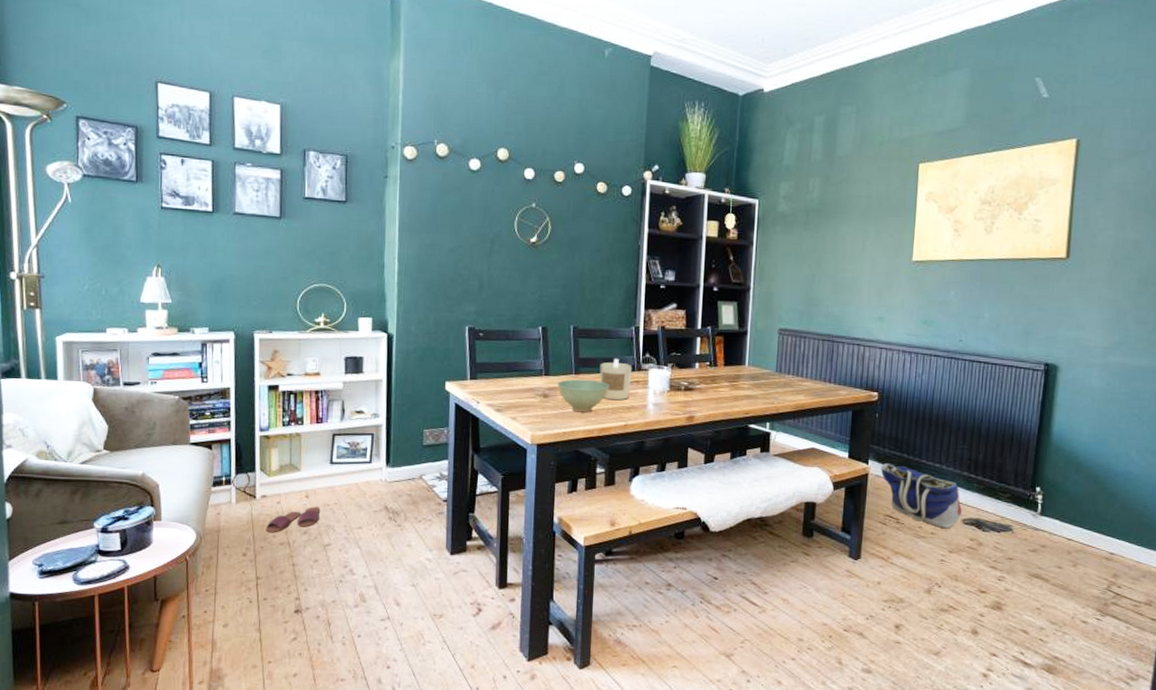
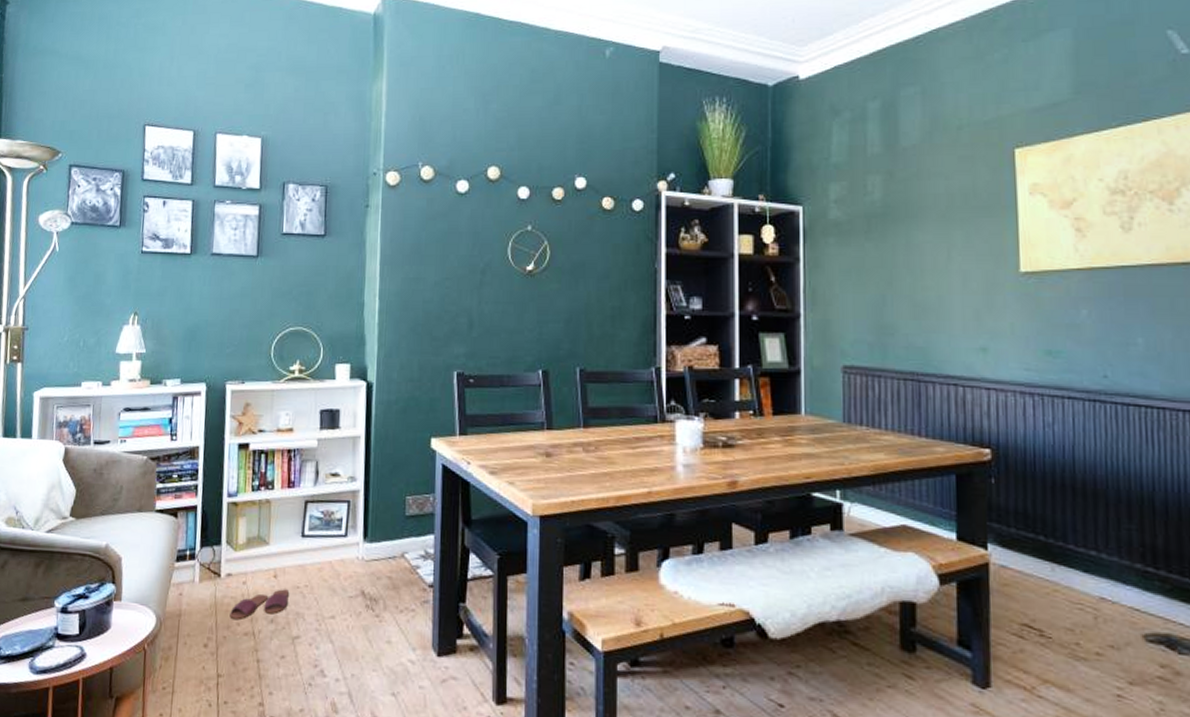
bowl: present [557,379,609,413] -> none [563,433,626,476]
candle: present [599,358,633,401] -> none [614,407,654,461]
tote bag: present [880,463,963,529] -> none [1006,548,1142,648]

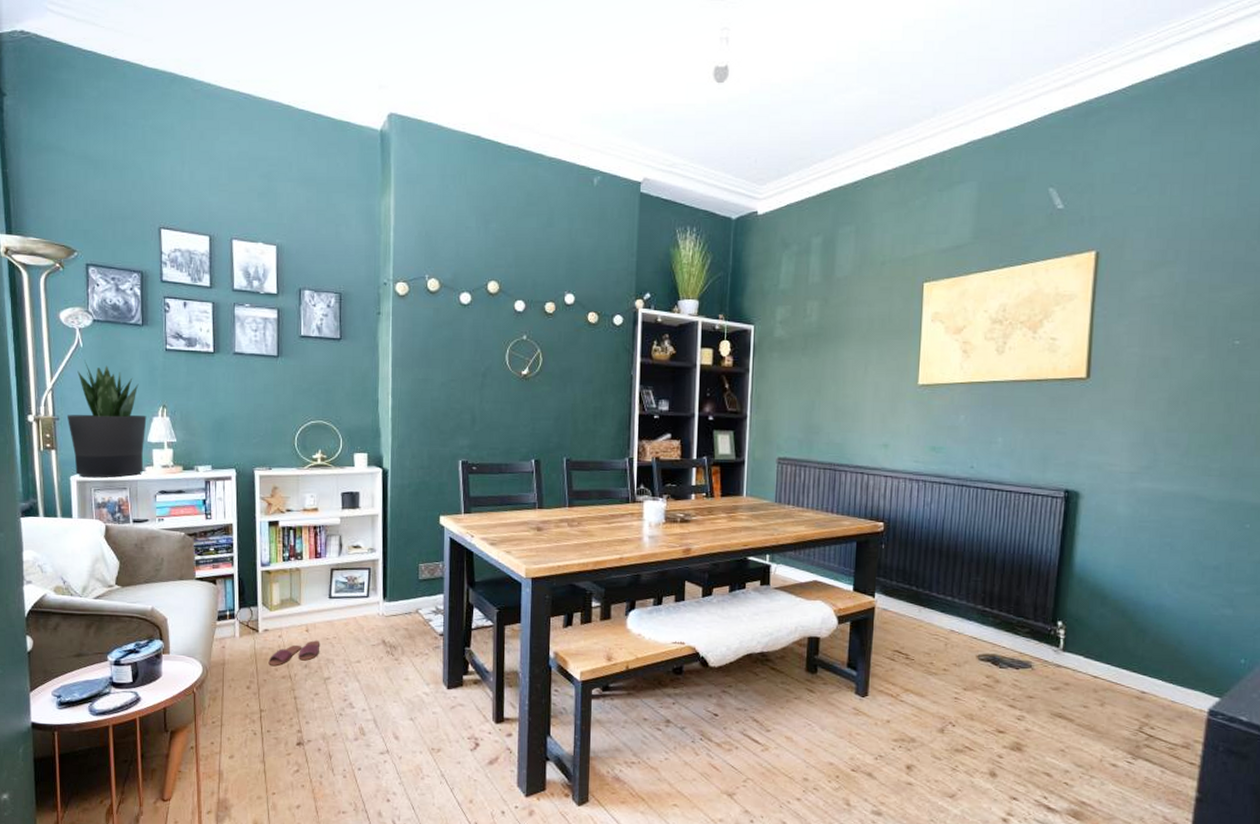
planter: none [36,265,117,394] -> present [66,360,147,478]

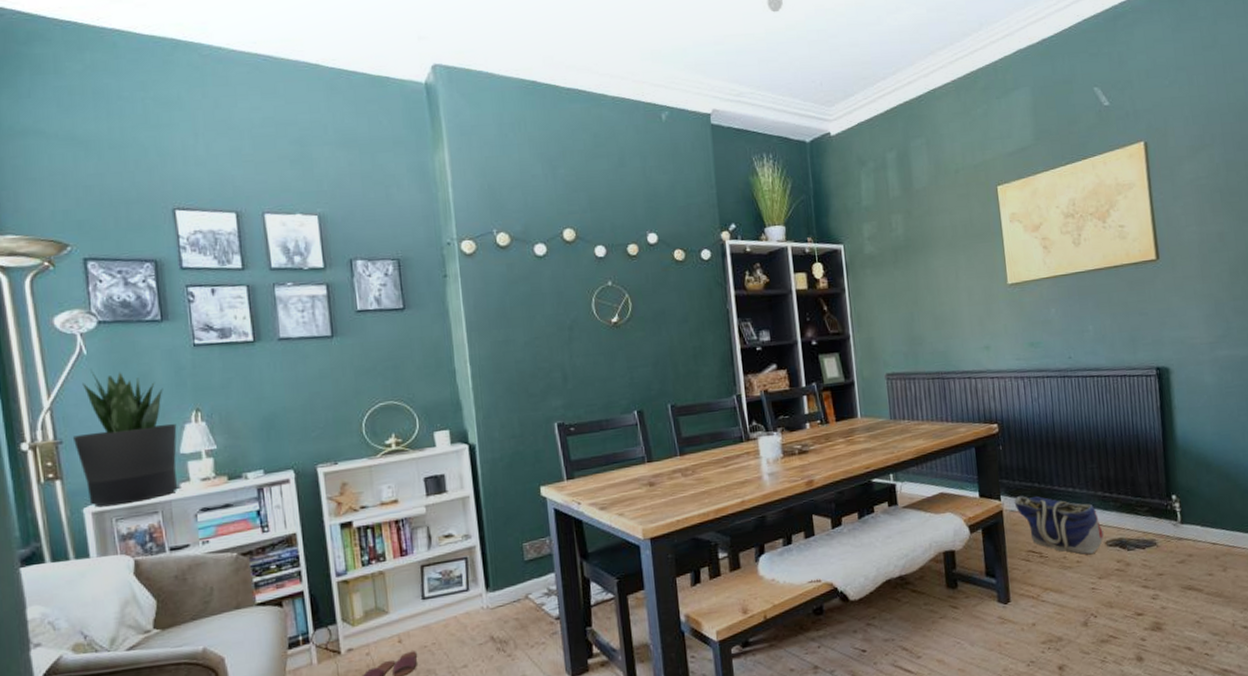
tote bag: none [888,596,978,665] -> present [1014,496,1105,555]

